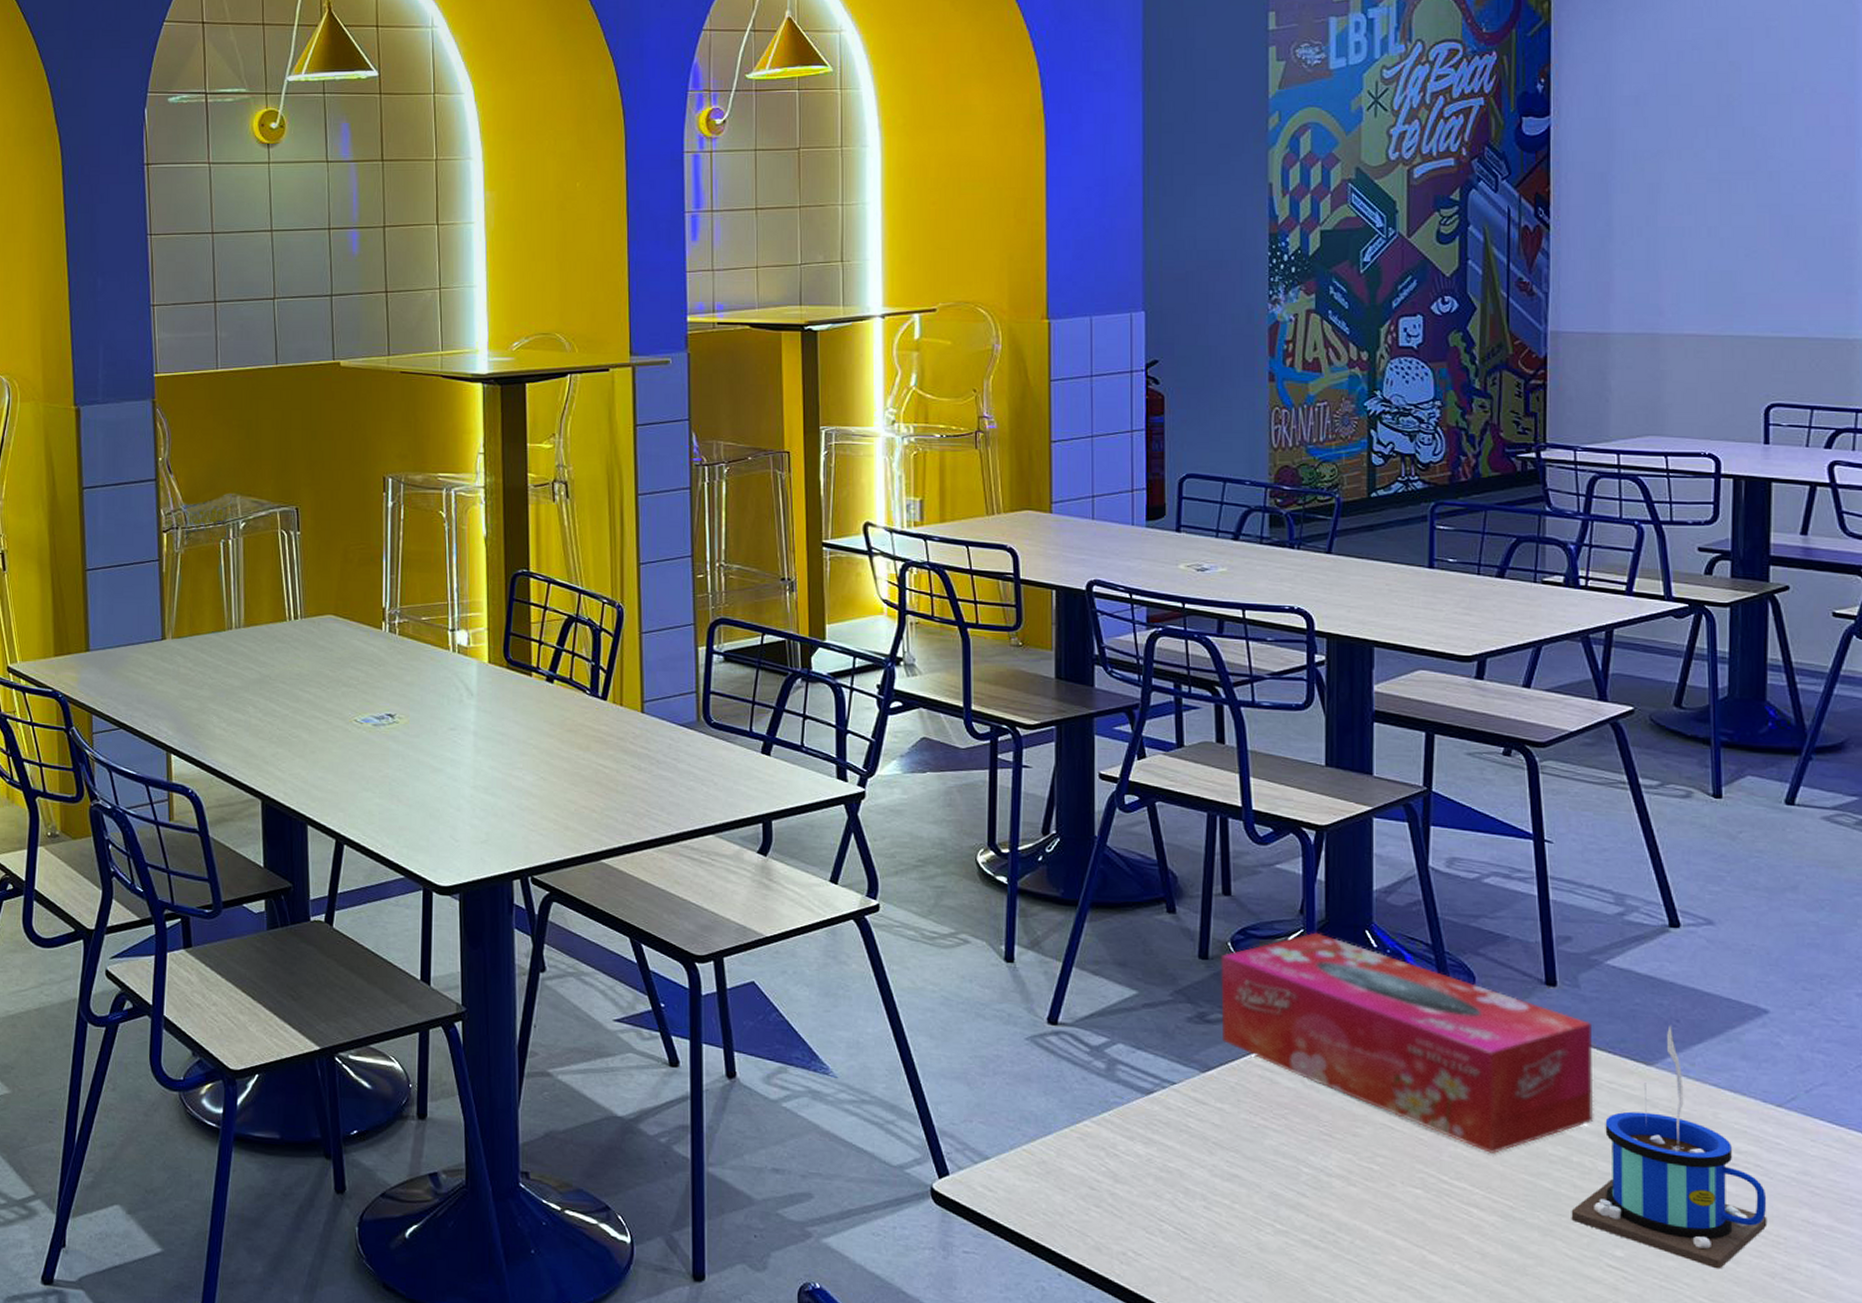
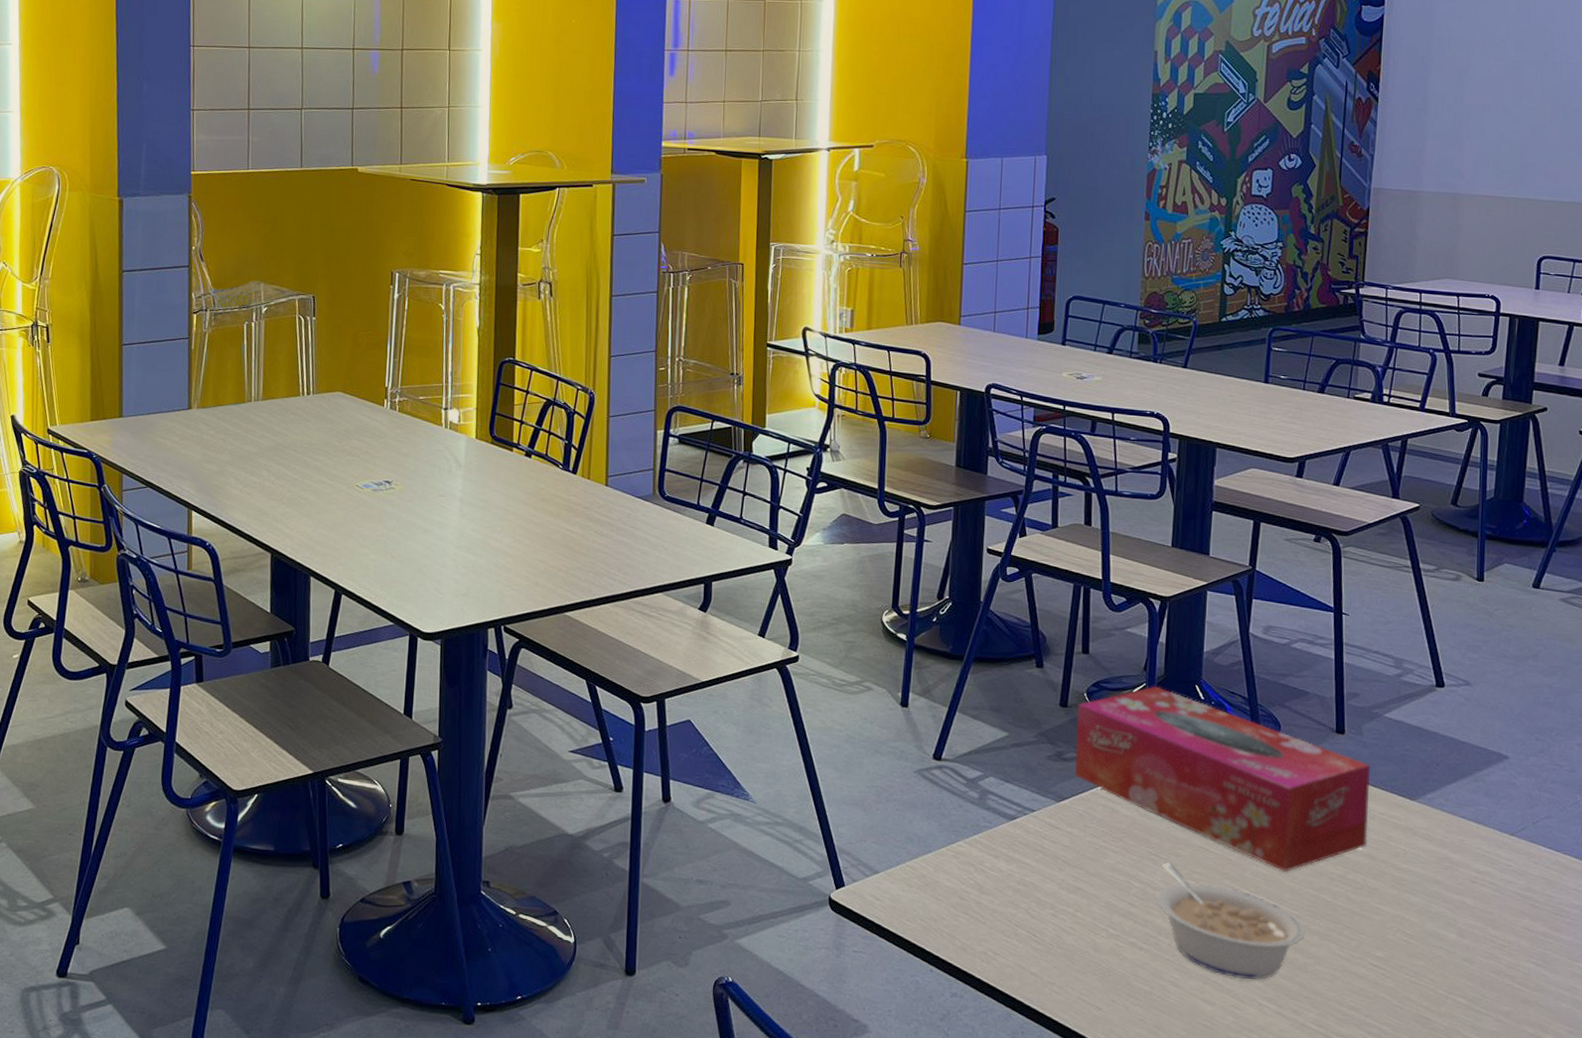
legume: none [1331,1142,1521,1285] -> present [1155,861,1304,980]
mug: present [1571,1026,1768,1270] -> none [1344,768,1498,968]

